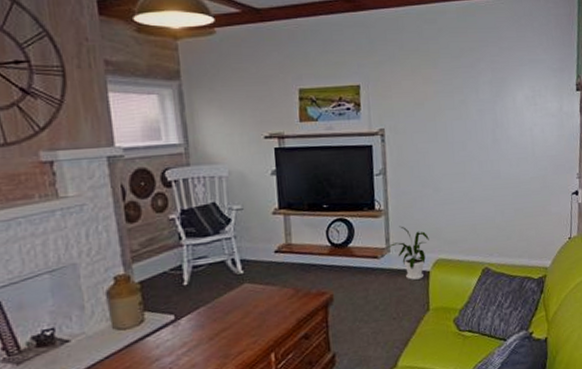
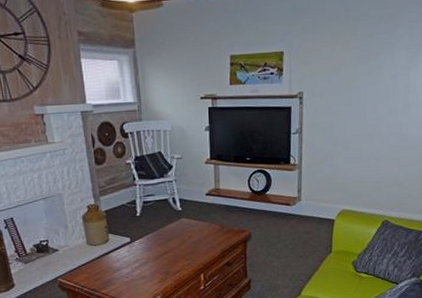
house plant: present [387,226,429,280] -> none [299,179,336,226]

